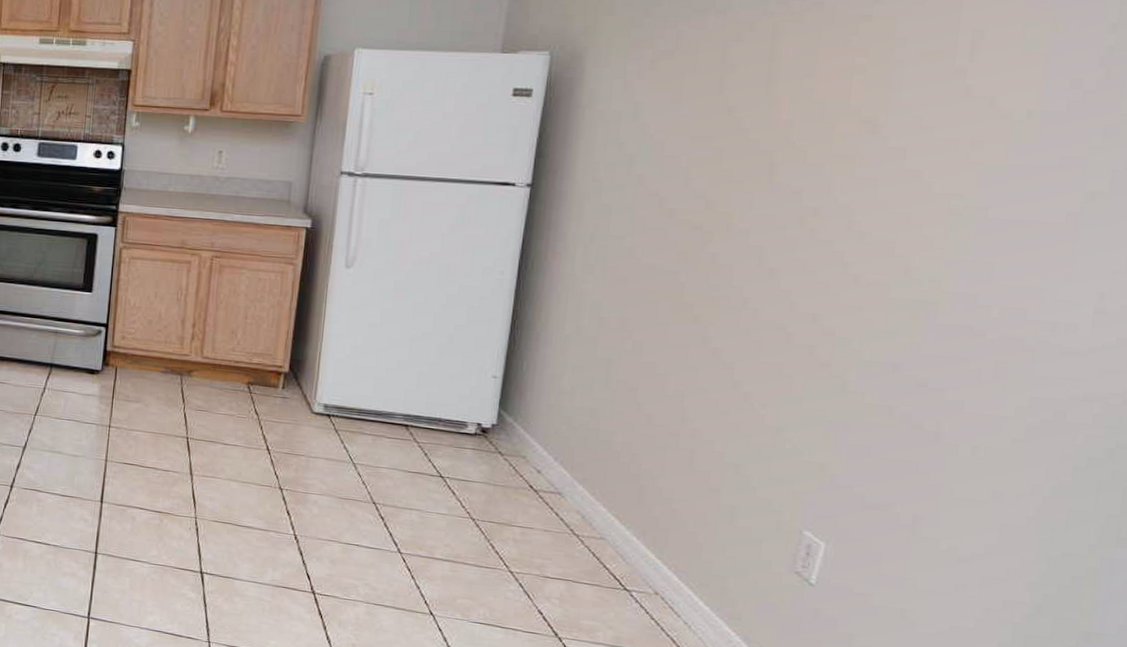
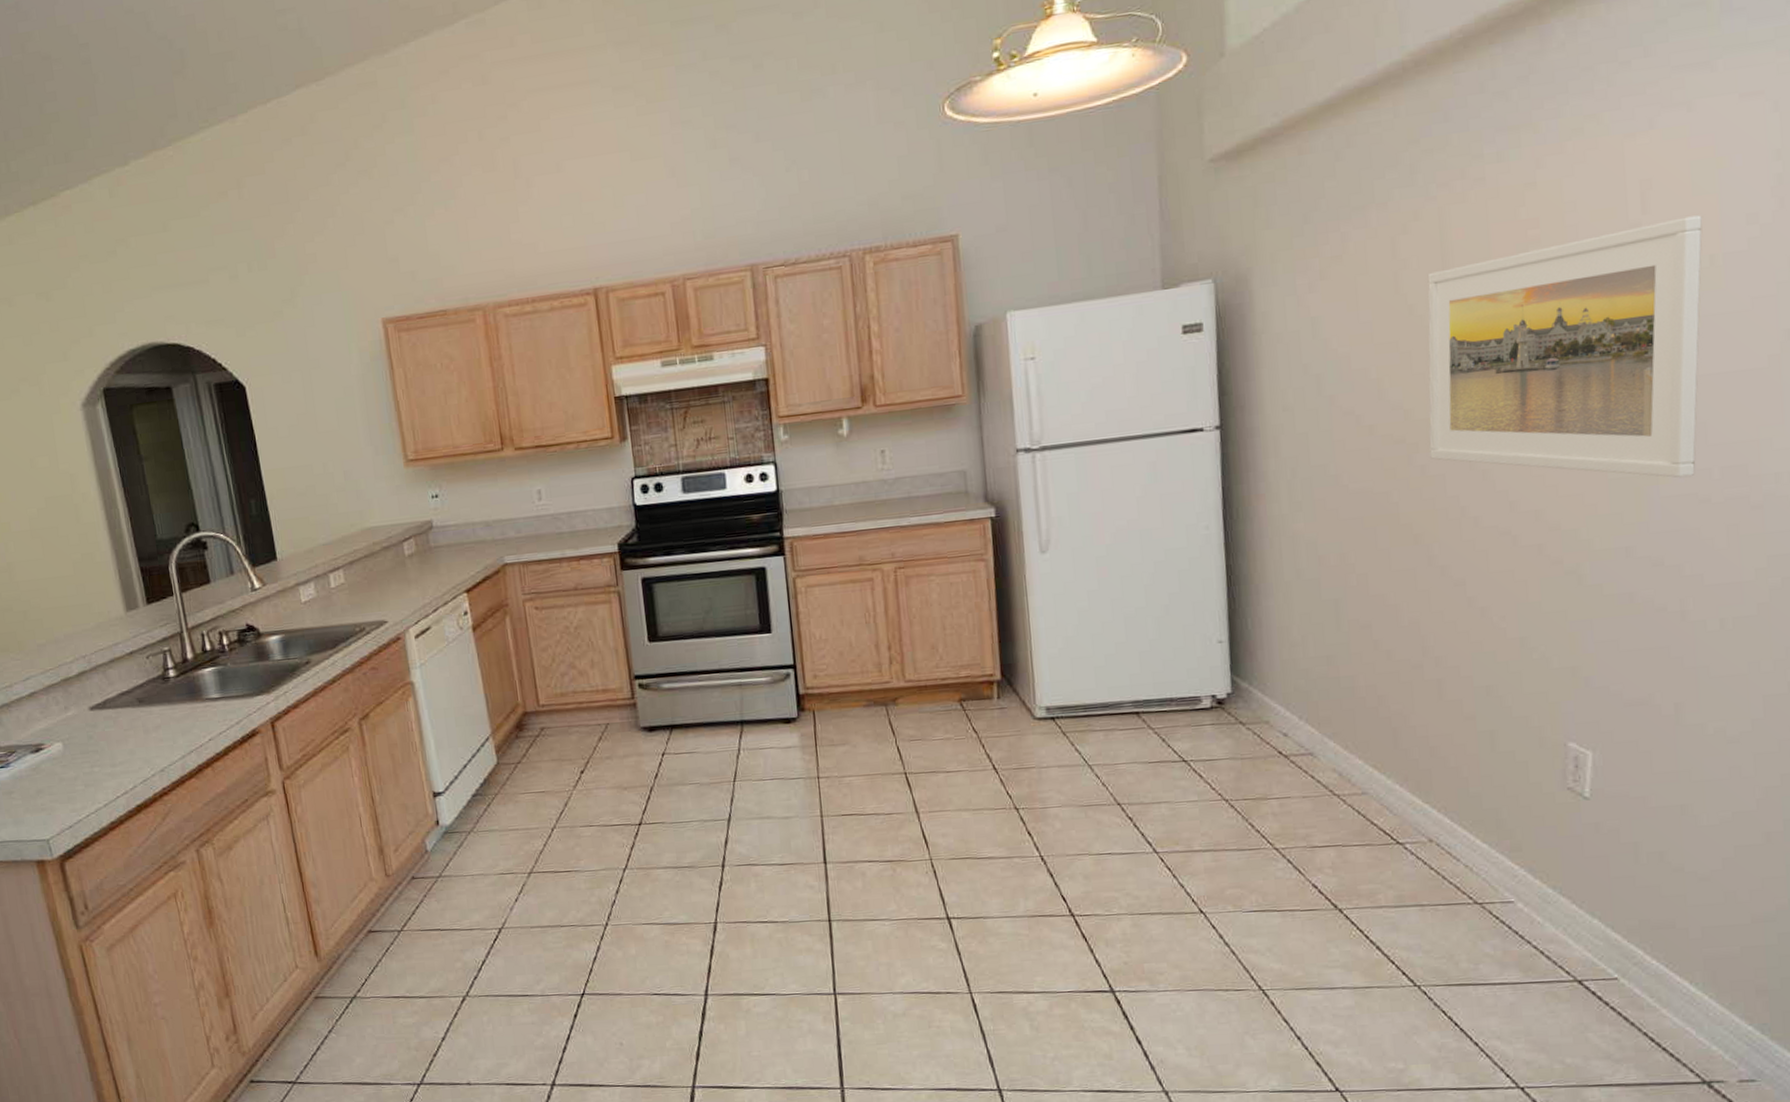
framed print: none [723,71,1028,311] -> present [1427,215,1703,478]

